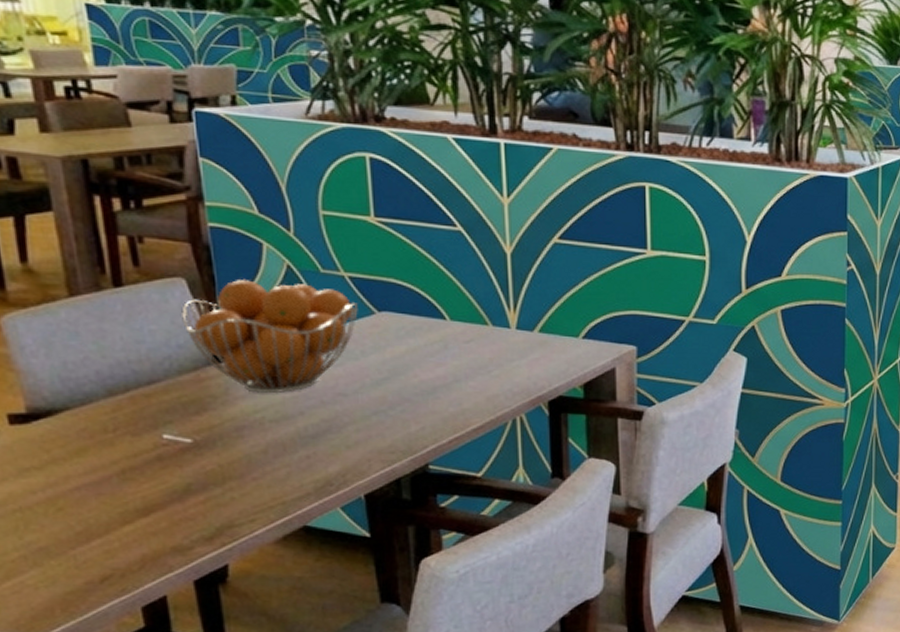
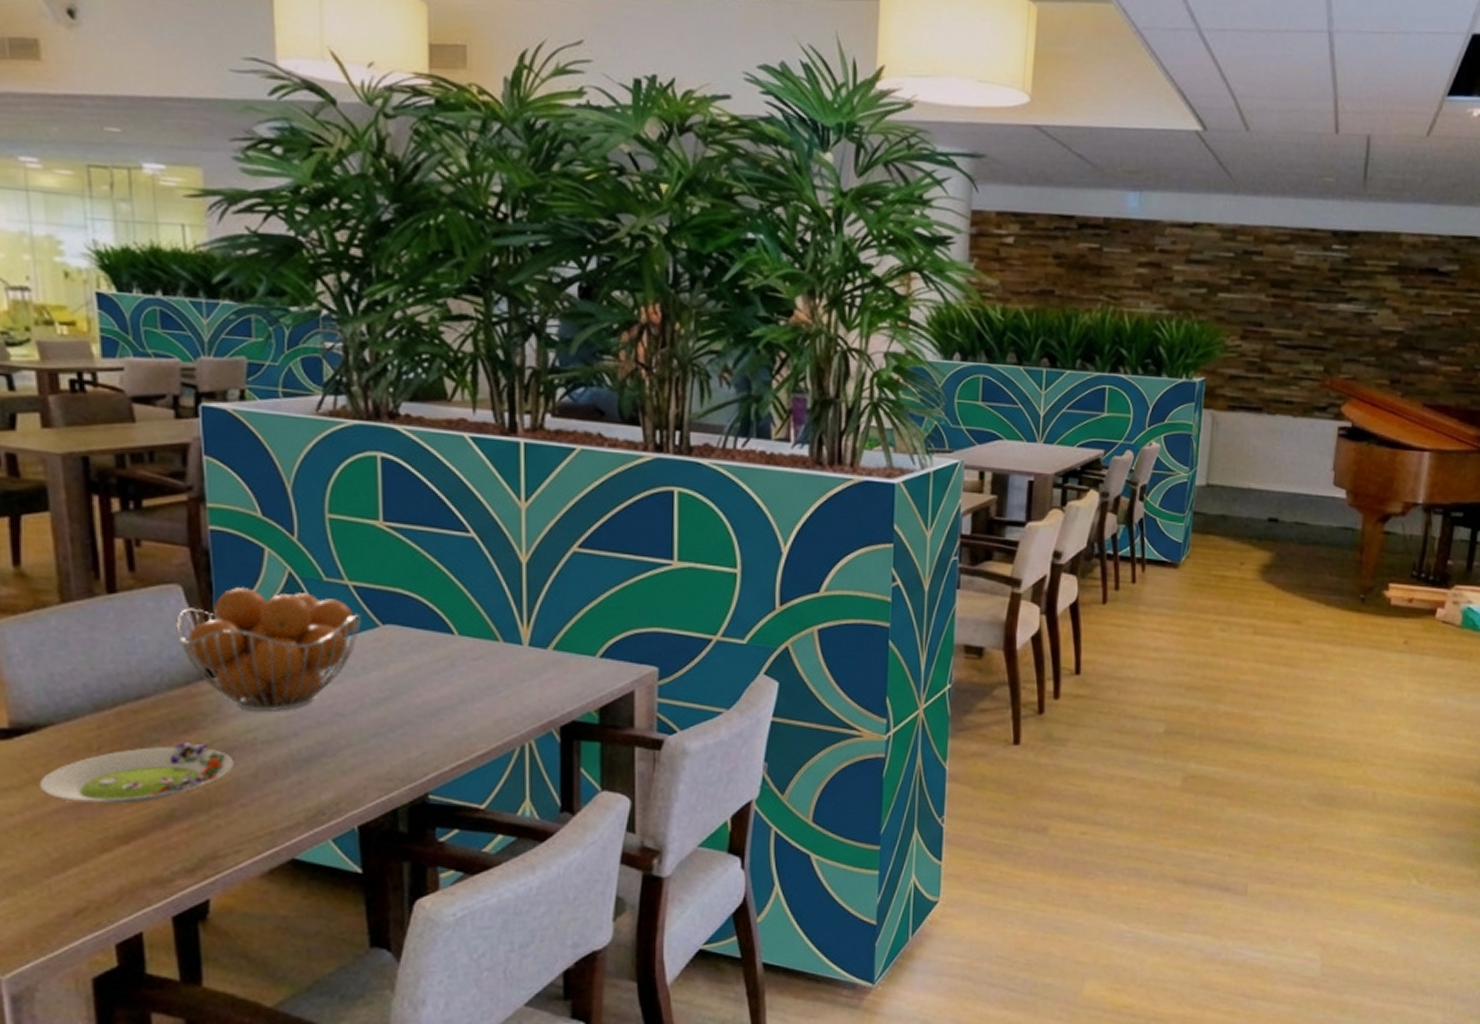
salad plate: none [59,421,245,481] -> present [39,741,234,804]

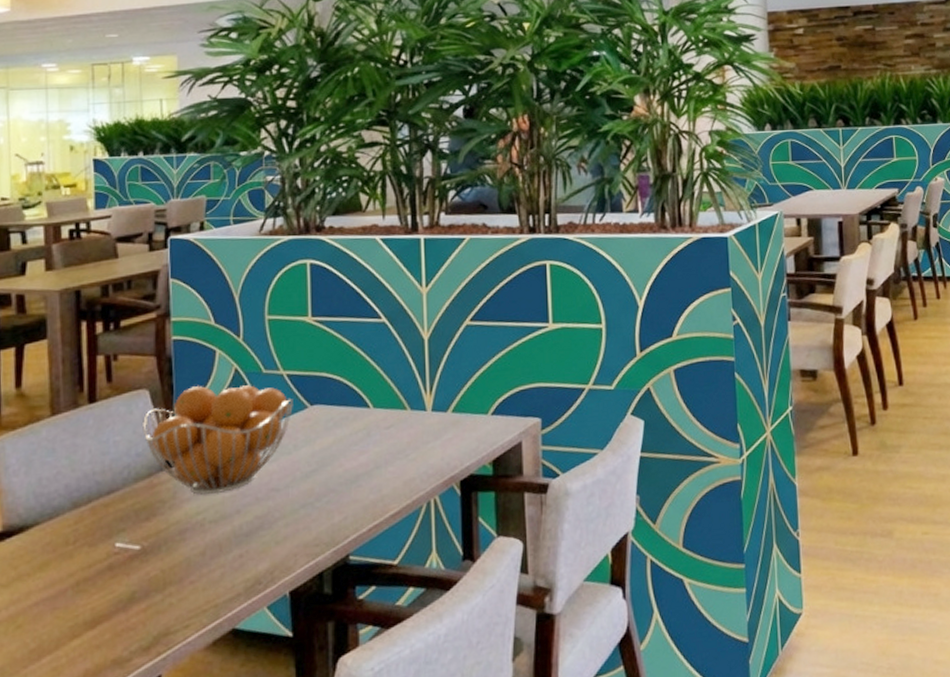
salad plate: present [39,741,234,804] -> none [23,527,186,593]

